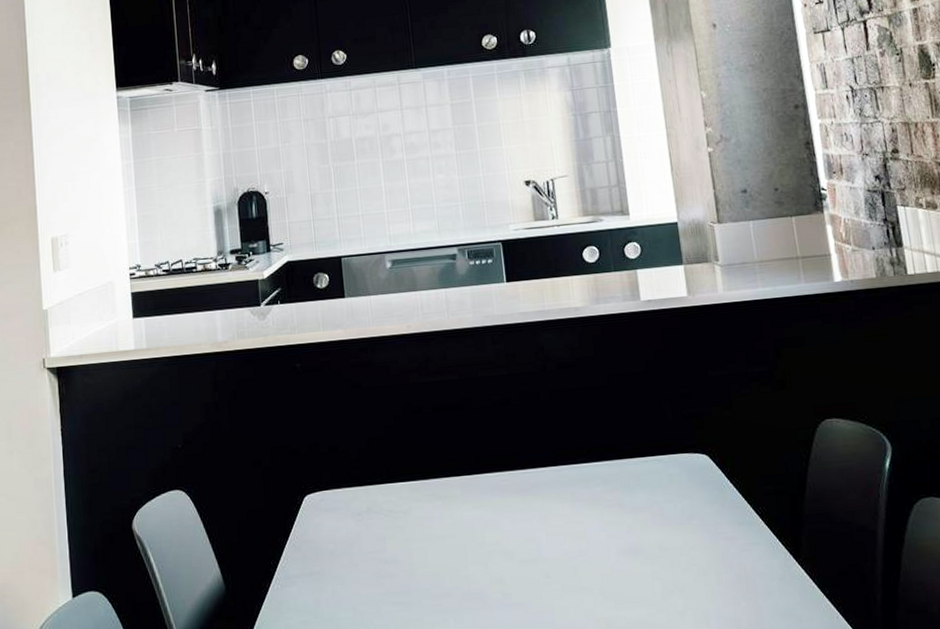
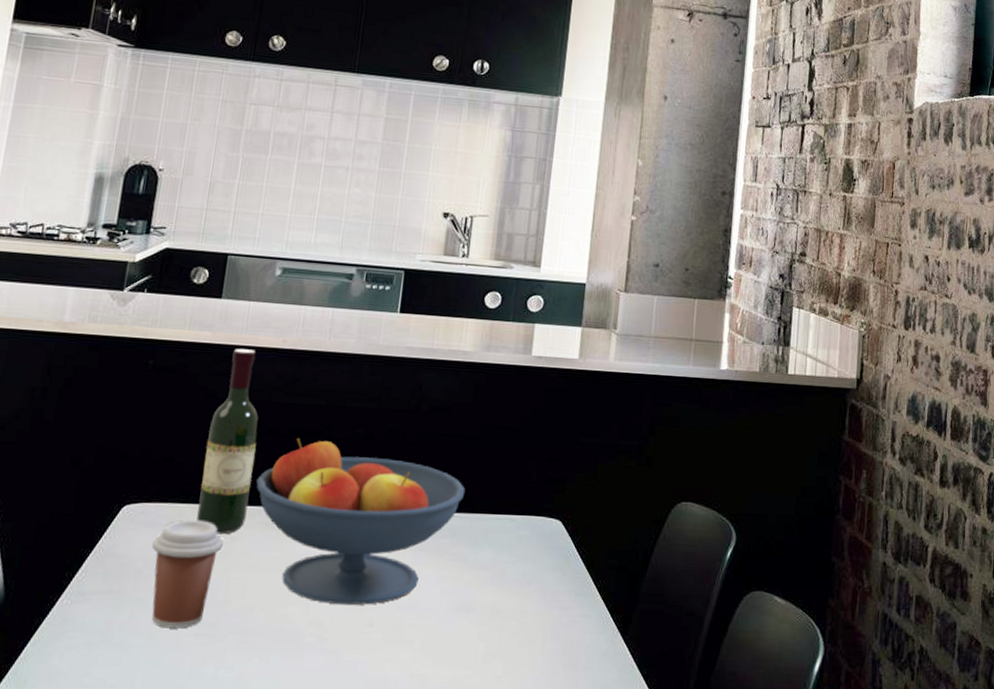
coffee cup: none [336,499,398,601] -> present [151,519,223,629]
wine bottle: none [361,338,413,511] -> present [196,348,259,535]
fruit bowl: none [414,411,607,561] -> present [256,438,466,606]

